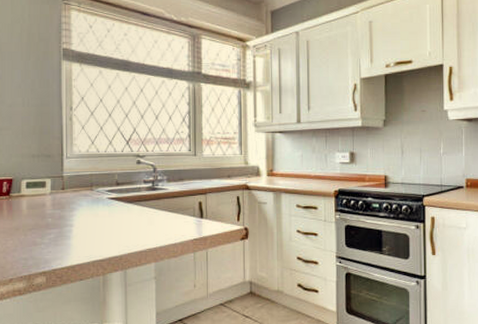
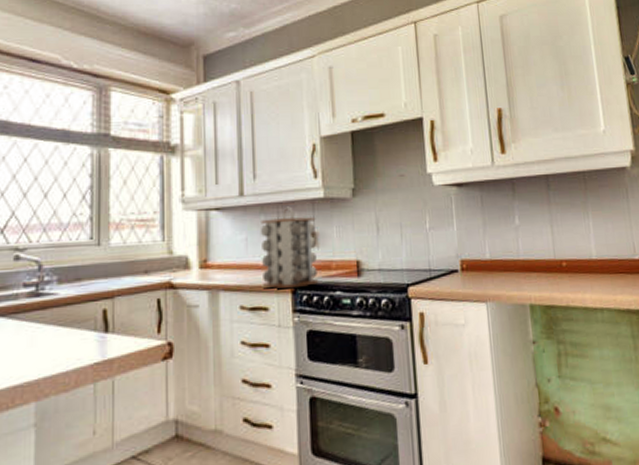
spice rack: none [313,132,356,194] -> present [261,206,319,290]

